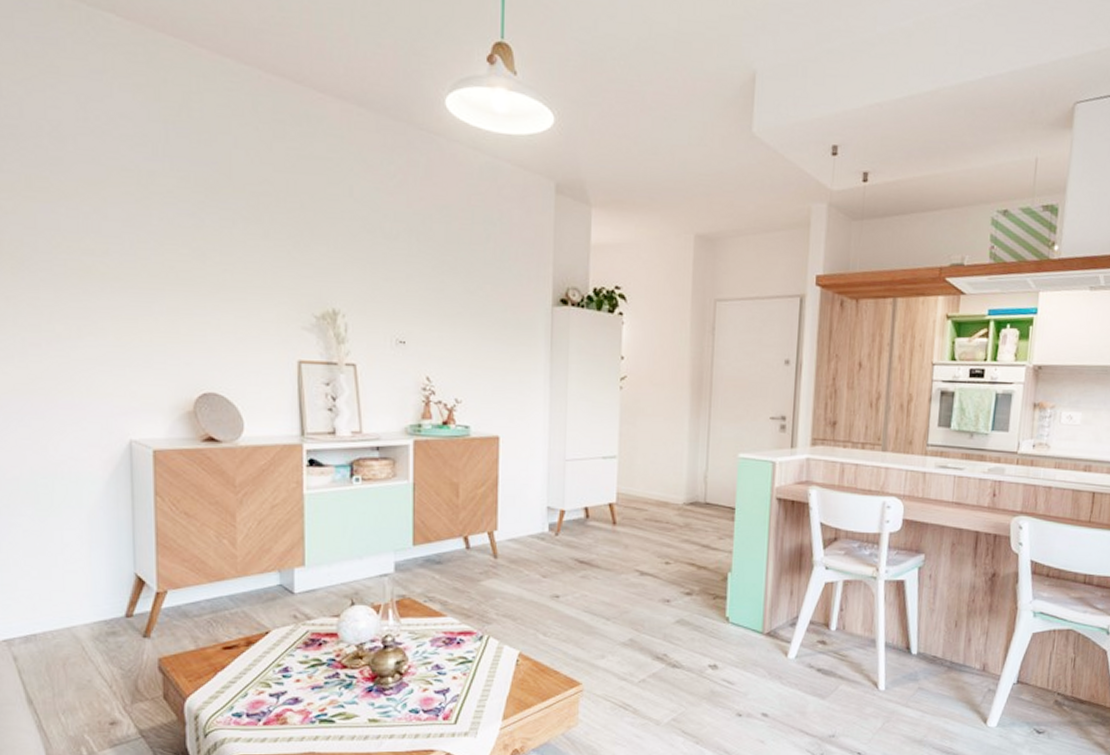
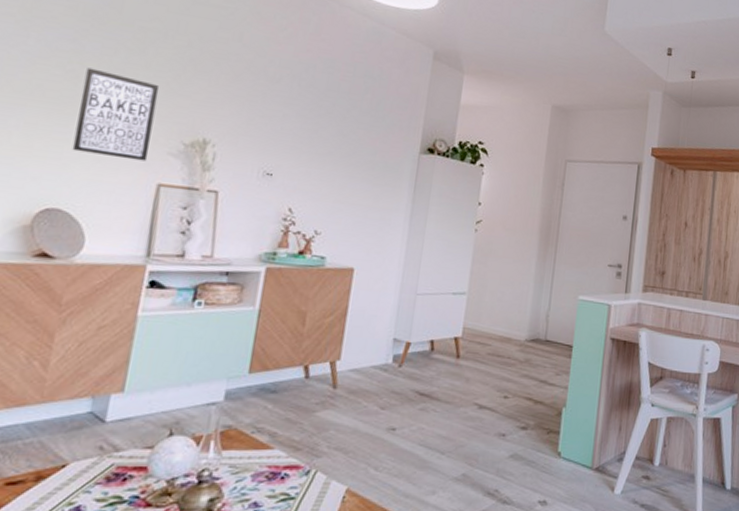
wall art: none [211,243,284,338] -> present [72,67,160,161]

